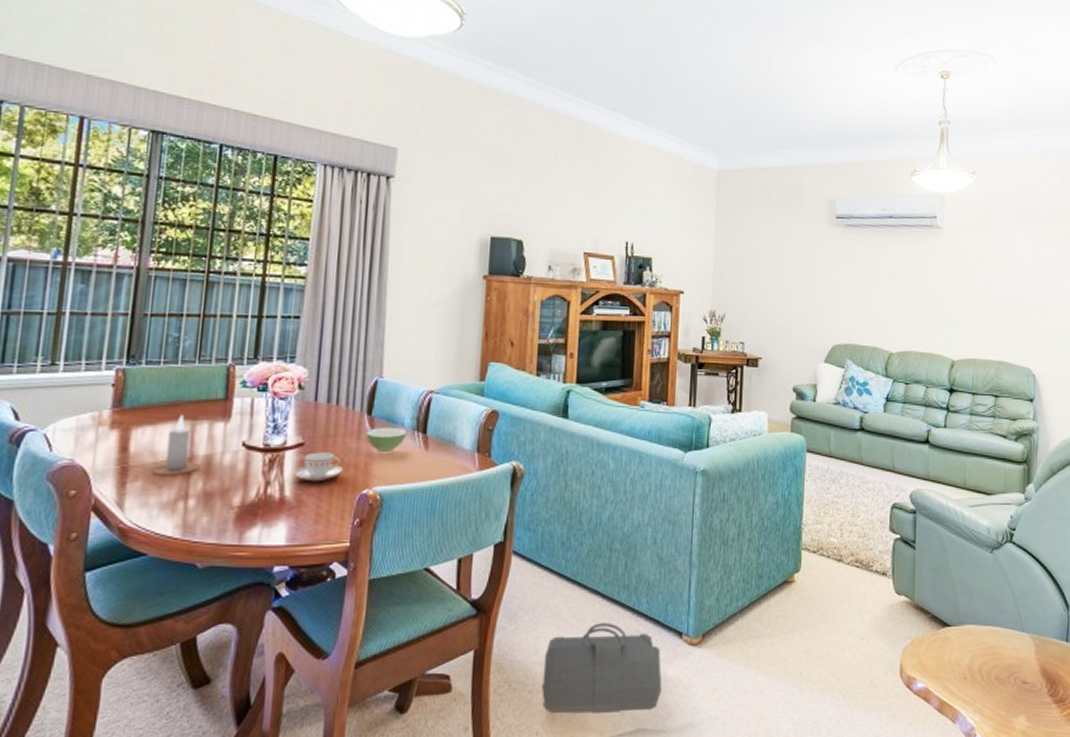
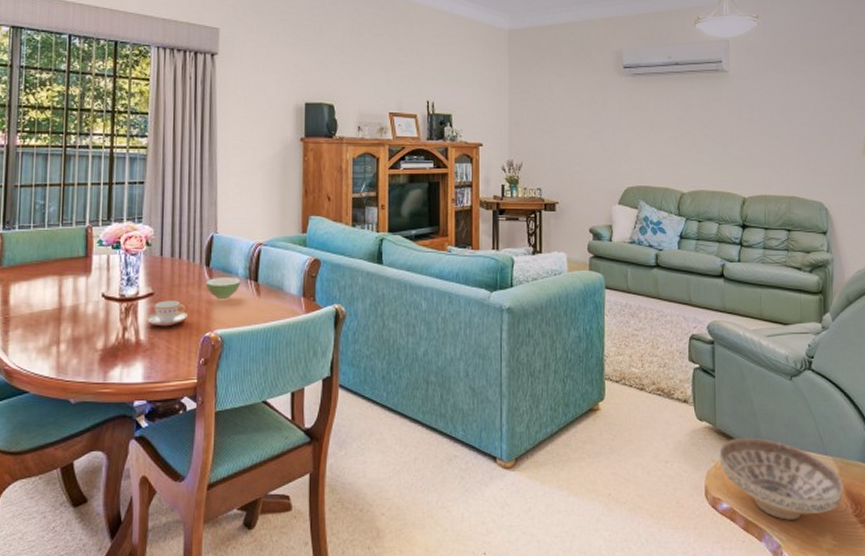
candle: present [151,415,200,475] -> none [29,272,68,324]
handbag: present [542,623,662,715] -> none [371,448,480,531]
decorative bowl: none [916,612,1039,700] -> present [719,437,844,520]

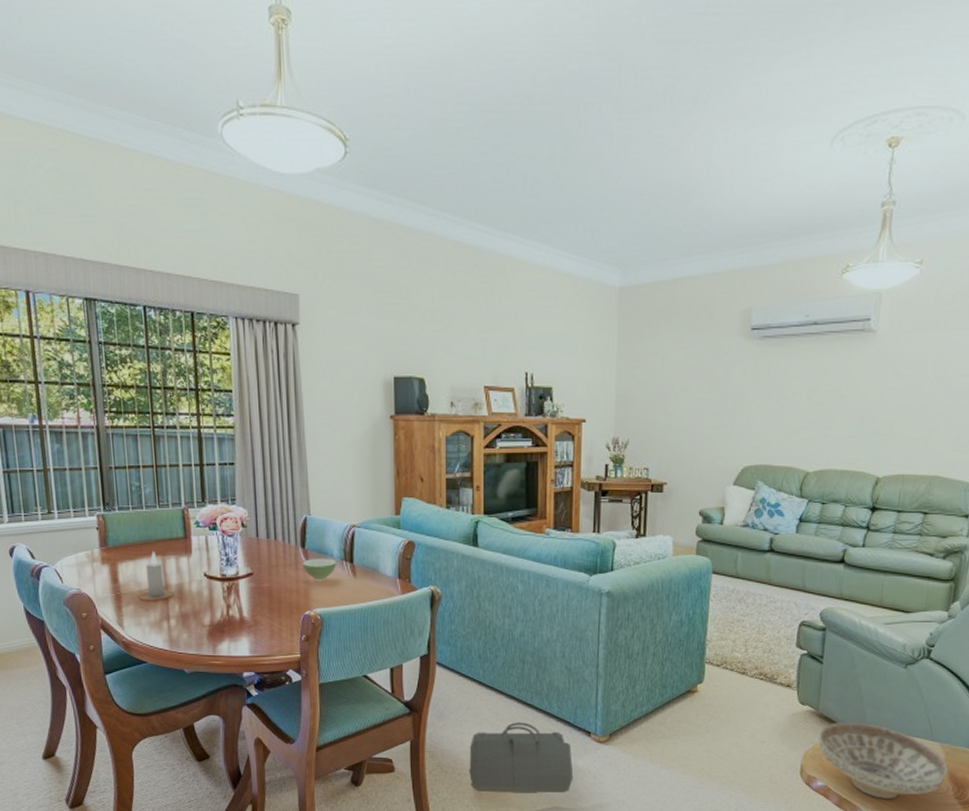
candle: none [29,272,68,324] -> present [138,552,174,601]
teacup: present [146,300,187,327] -> none [248,580,287,605]
handbag: none [371,448,480,531] -> present [469,722,574,794]

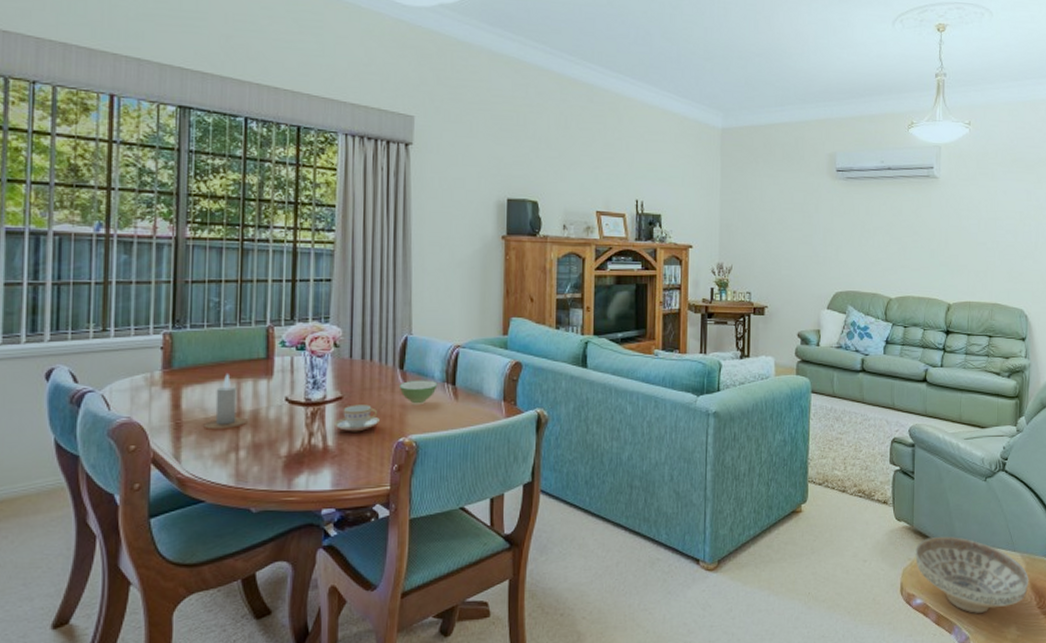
teacup: none [248,580,287,605] -> present [335,404,380,432]
handbag: present [469,722,574,794] -> none [572,552,682,634]

